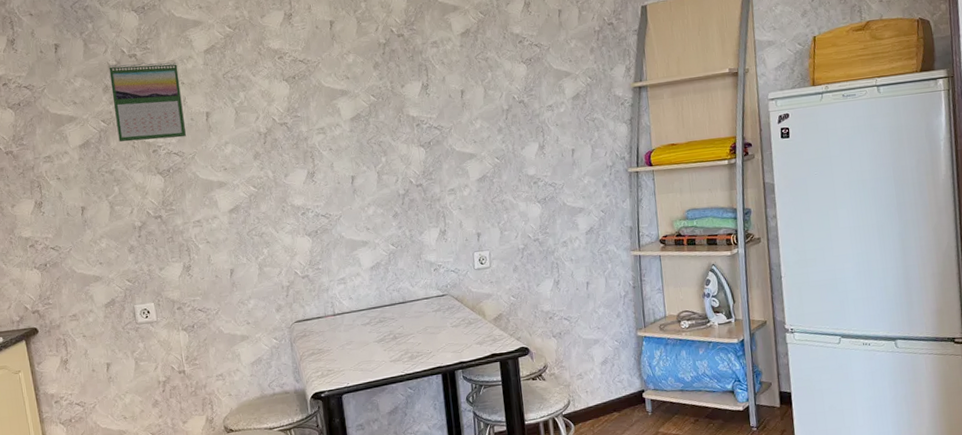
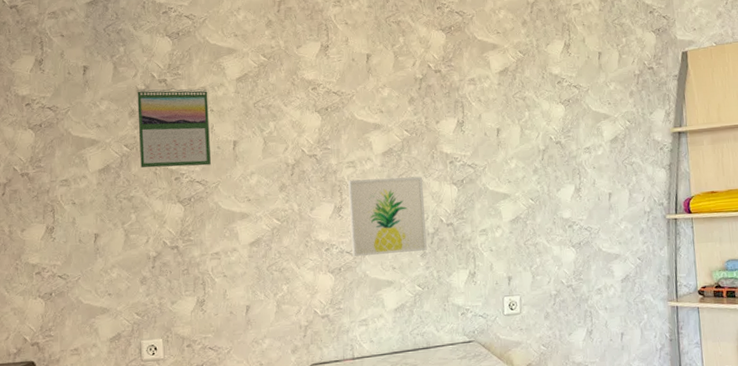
wall art: none [319,140,399,220] -> present [348,176,427,257]

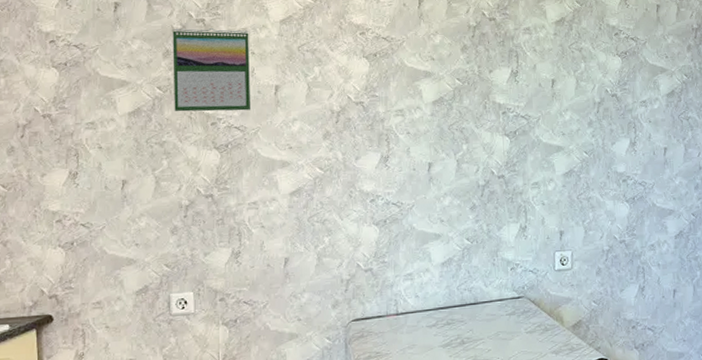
wall art: present [348,176,427,257] -> none [396,126,477,209]

